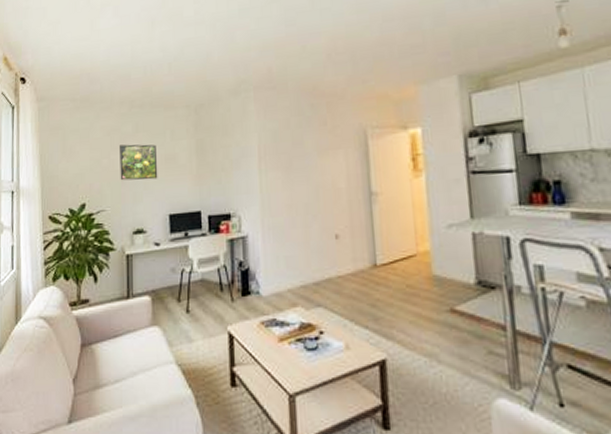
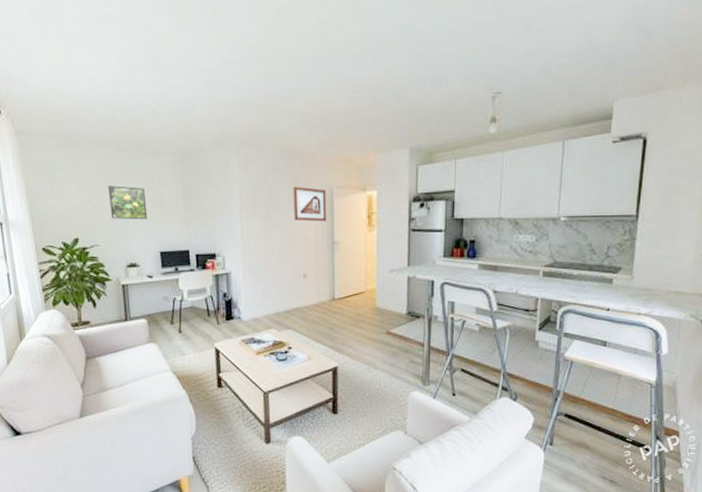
picture frame: none [319,129,361,170] -> present [293,186,326,222]

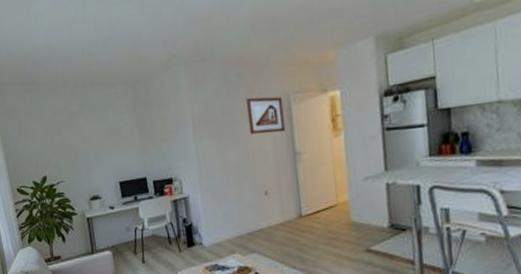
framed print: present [108,185,148,220] -> none [69,120,106,155]

